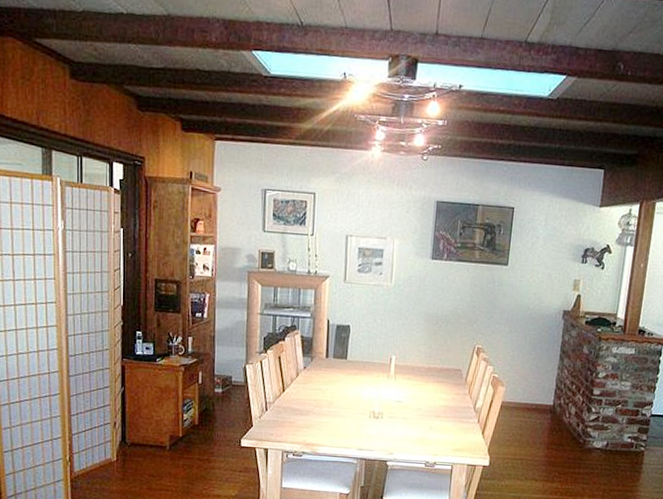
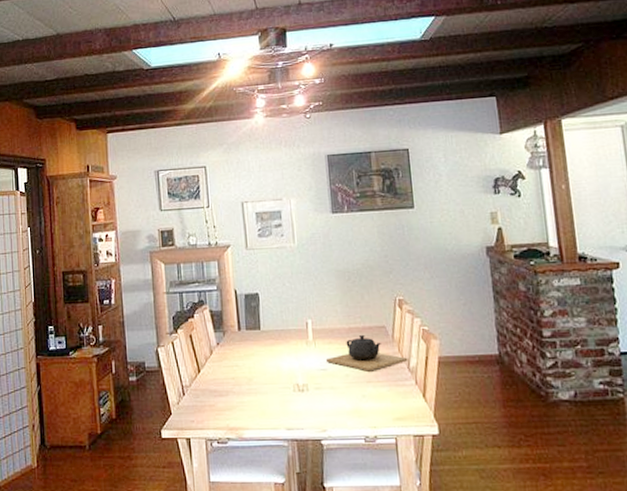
teapot: none [402,375,475,408] -> present [325,335,408,372]

